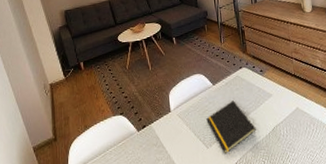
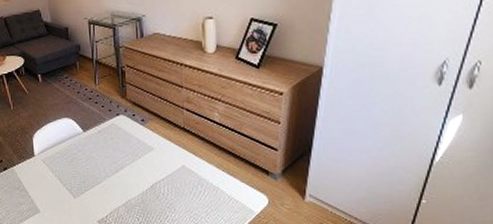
notepad: present [206,100,256,155] -> none [74,151,132,206]

